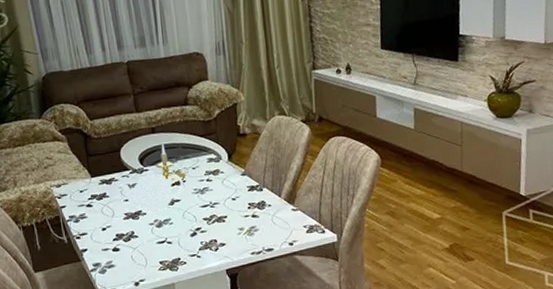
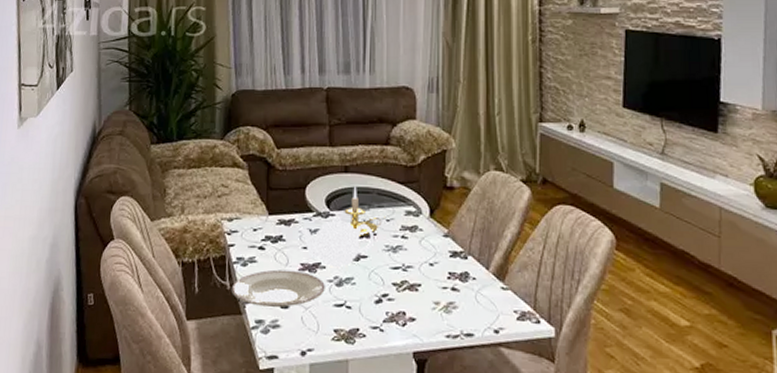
plate: none [68,219,148,253] -> present [231,269,325,307]

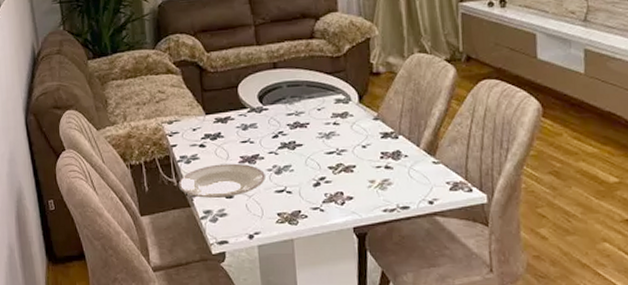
teapot: present [298,216,375,267] -> none [235,110,308,157]
candle holder: present [344,186,385,238] -> none [276,81,316,128]

